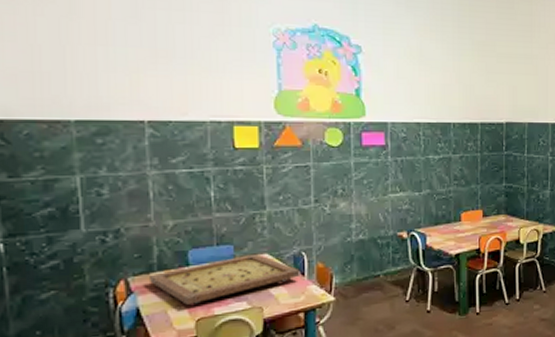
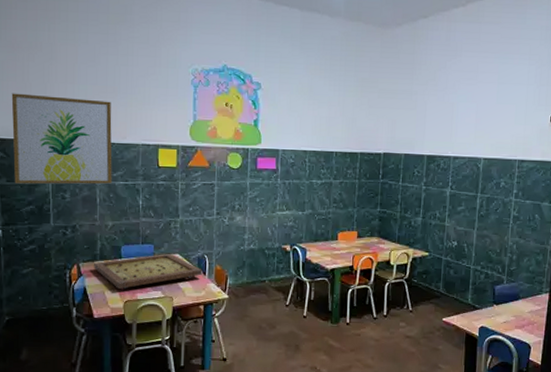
wall art: none [9,58,170,180] -> present [11,93,112,185]

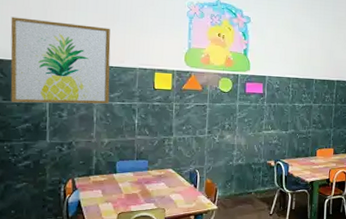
gameboard: present [94,253,202,289] -> none [89,168,194,202]

